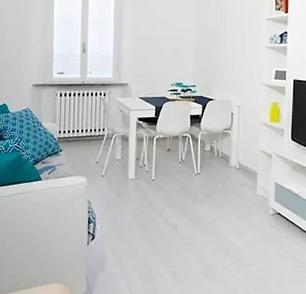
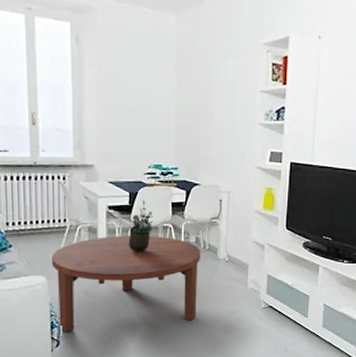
coffee table: none [91,143,214,228] -> present [51,235,200,332]
potted plant: none [152,113,174,159] -> present [126,200,153,253]

